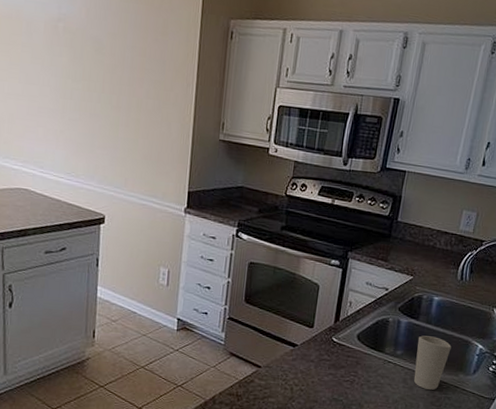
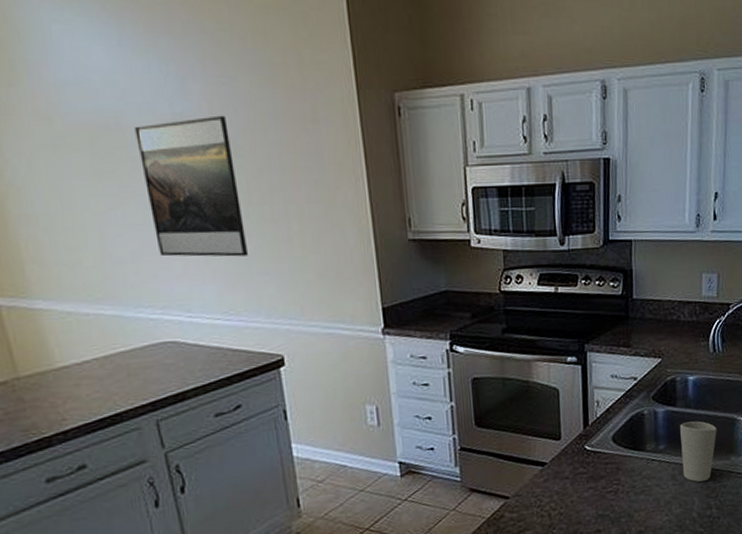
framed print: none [28,19,98,132] -> present [135,115,249,257]

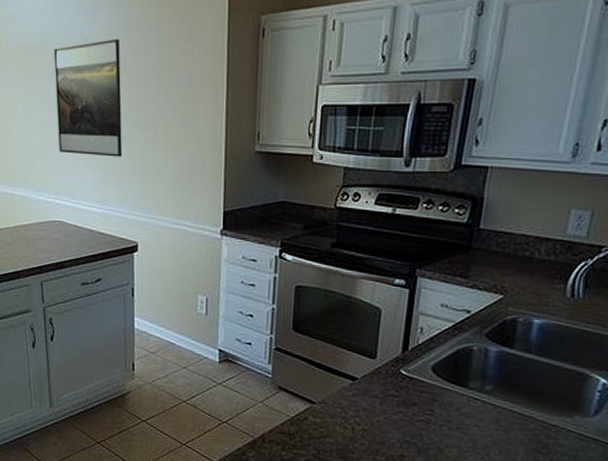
cup: present [680,421,717,482] -> none [509,367,561,434]

